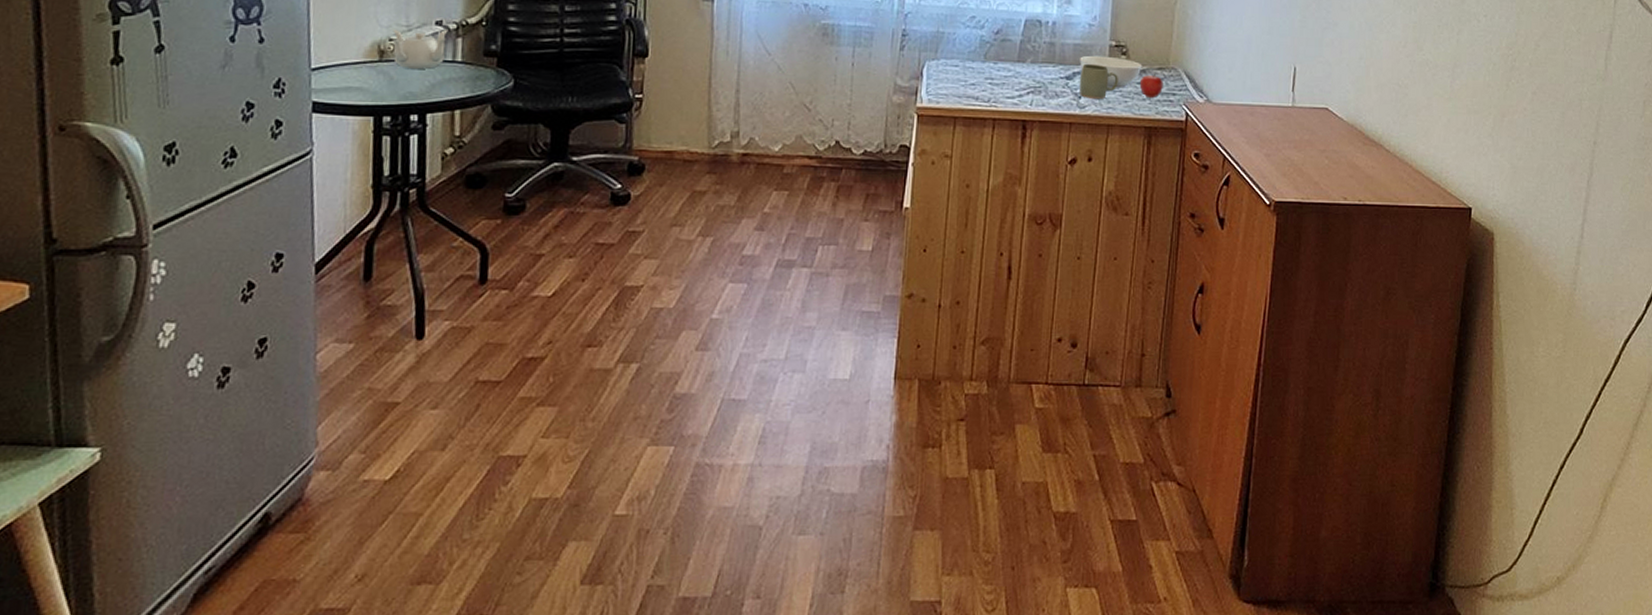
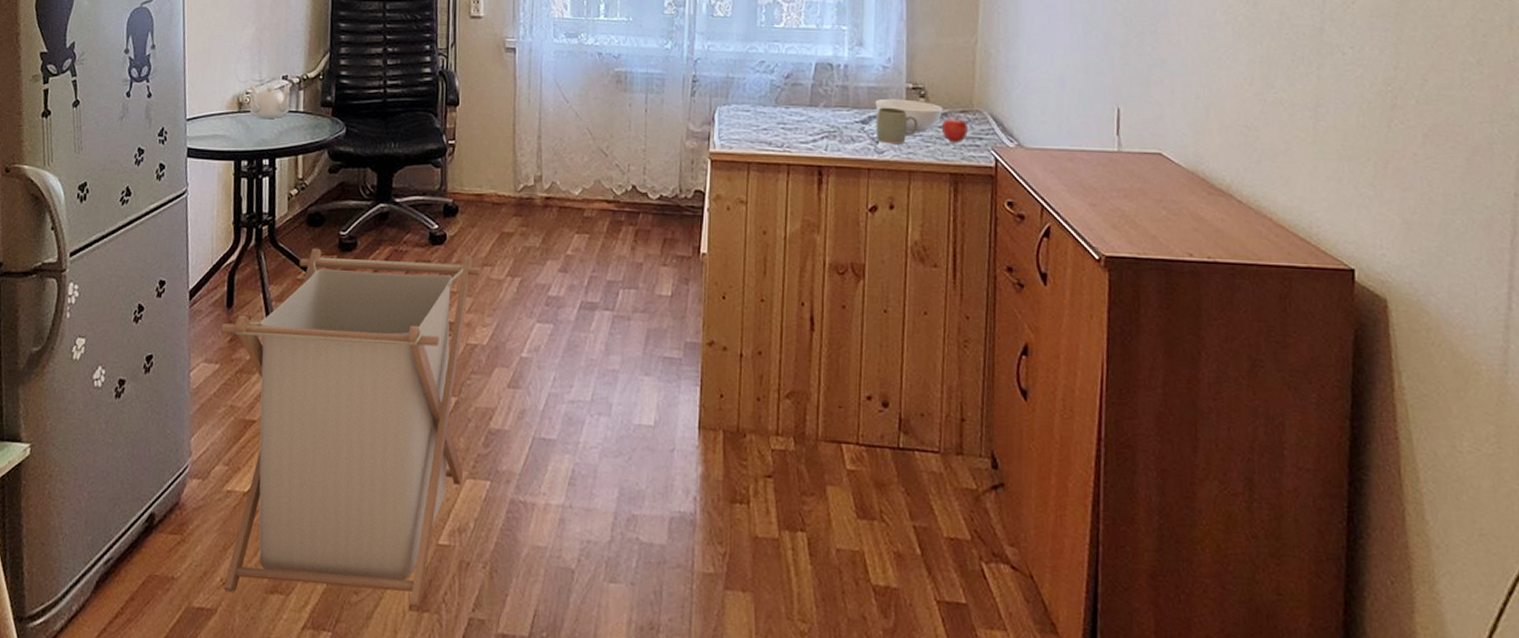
laundry basket: none [355,212,669,588] -> present [220,248,481,608]

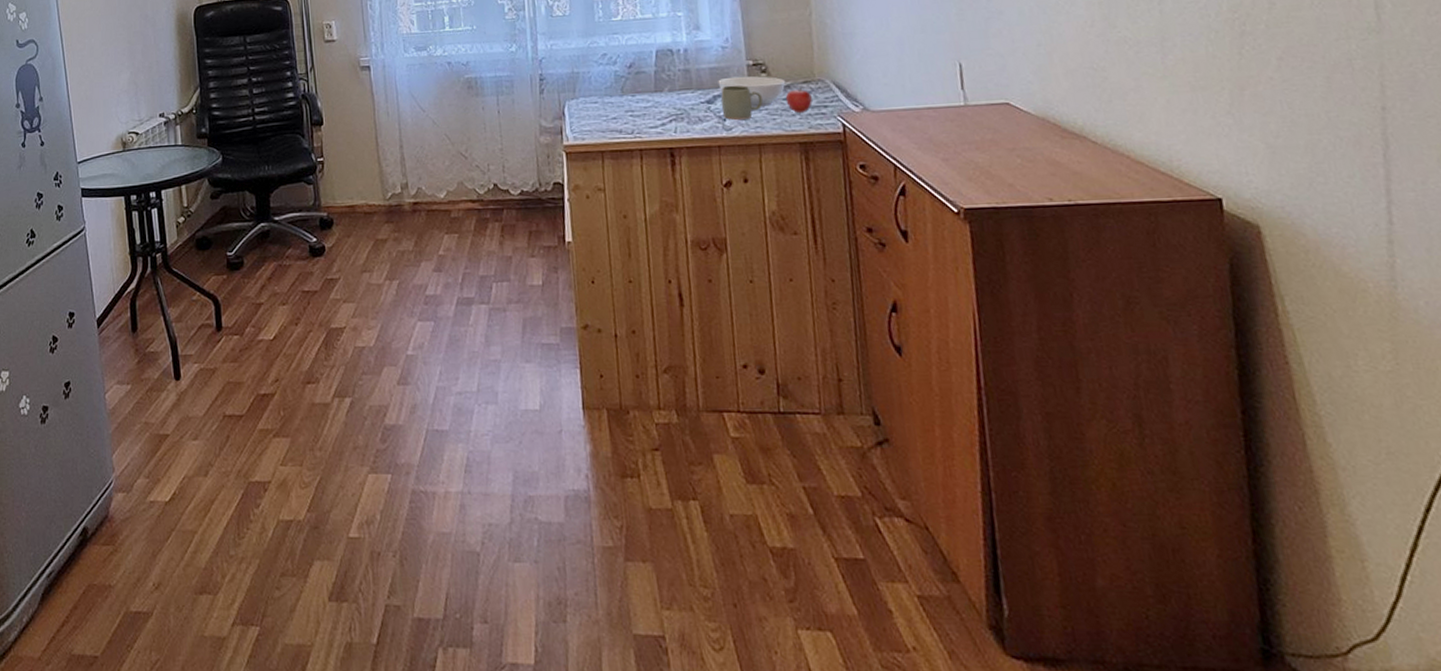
laundry basket: present [220,248,481,608] -> none [128,264,366,599]
teapot: present [247,84,293,120] -> none [129,120,169,156]

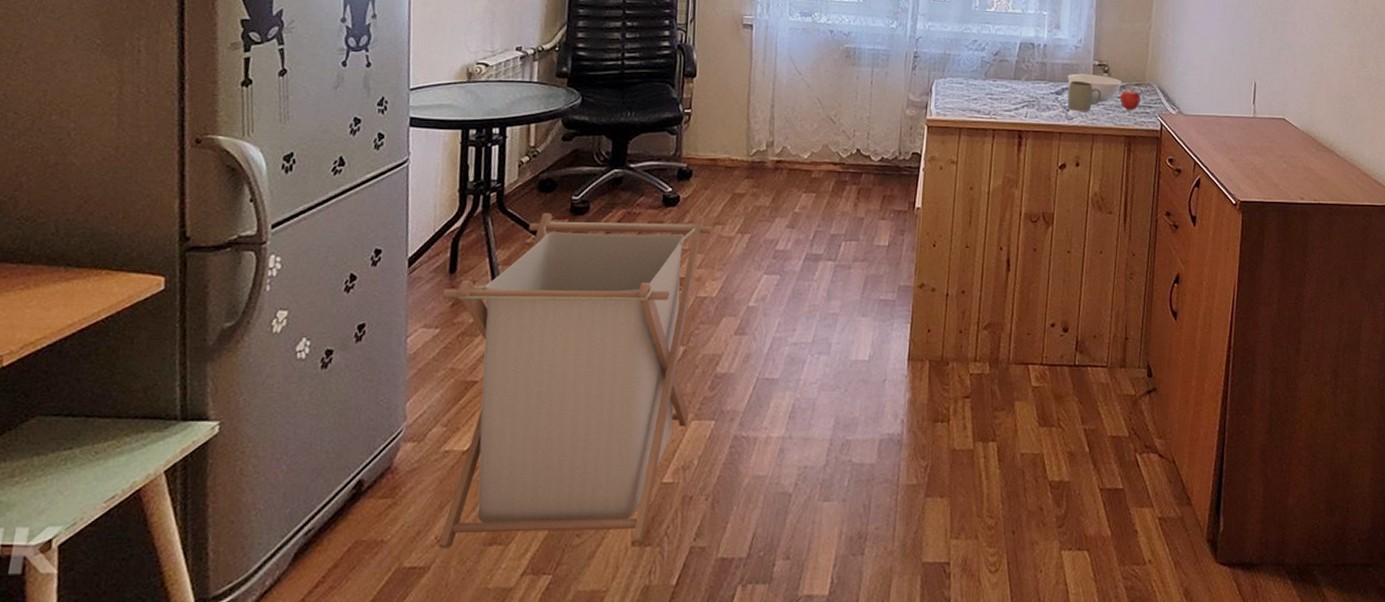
laundry basket: none [128,264,366,599] -> present [438,212,712,548]

